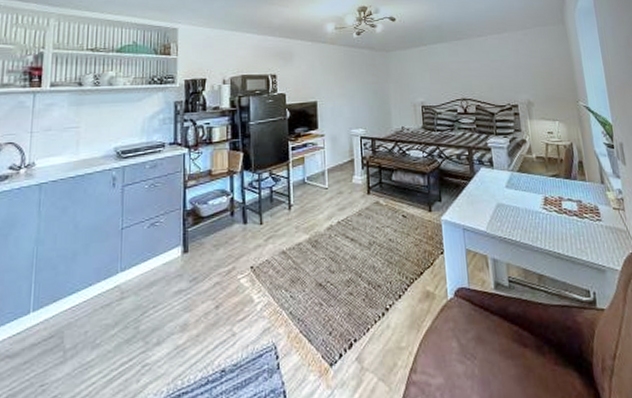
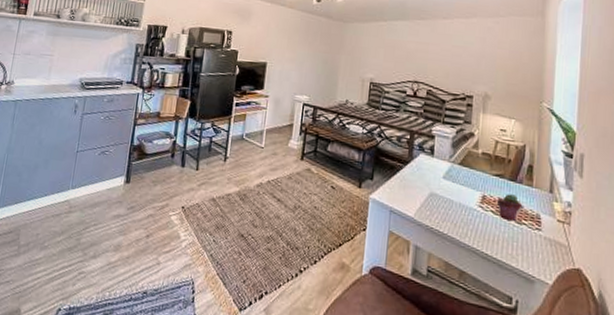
potted succulent: none [558,191,580,217] -> present [496,194,522,221]

